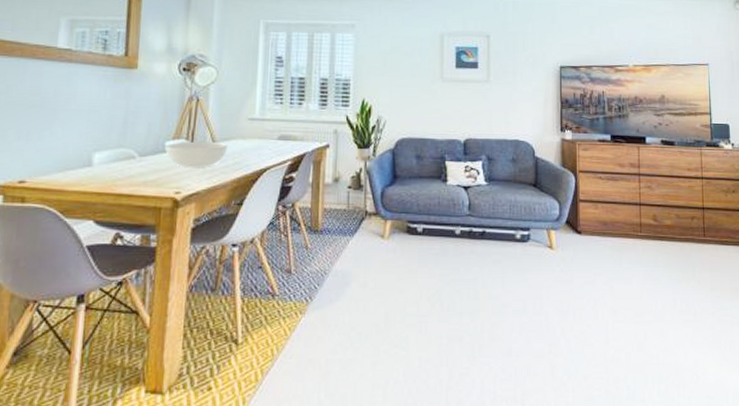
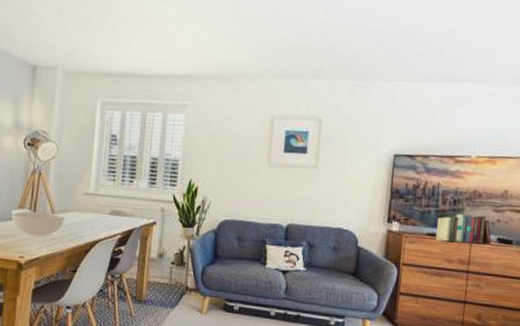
books: none [606,119,656,148] -> present [435,213,492,245]

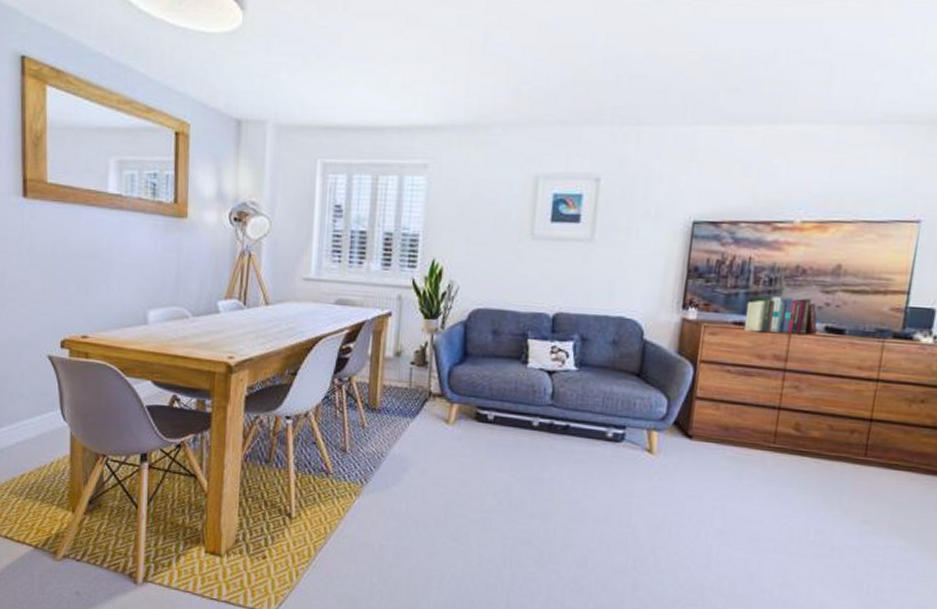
bowl: present [10,211,66,237] -> none [216,302,282,333]

